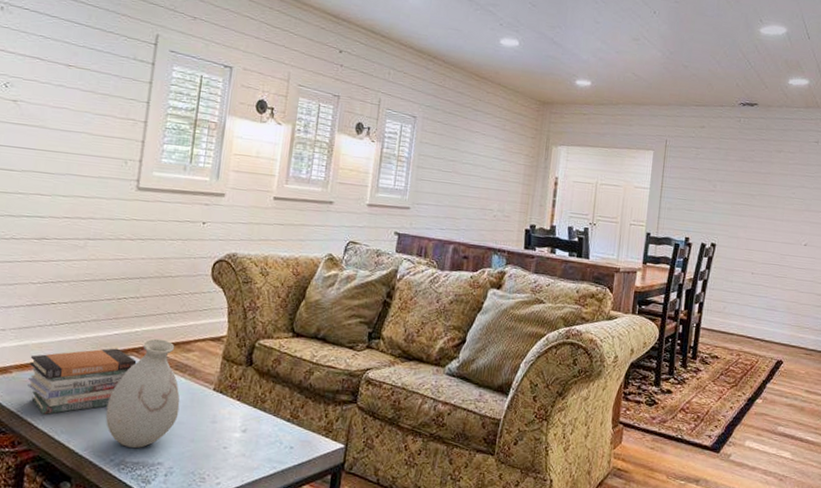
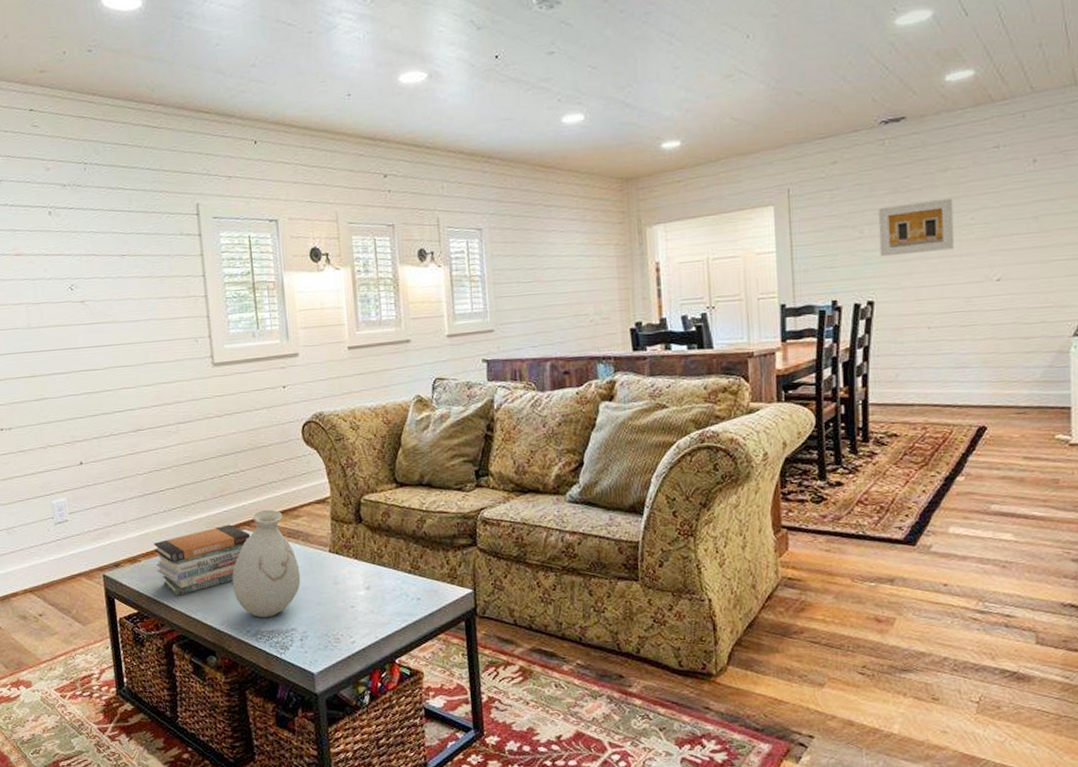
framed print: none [725,170,782,215] -> present [878,198,955,257]

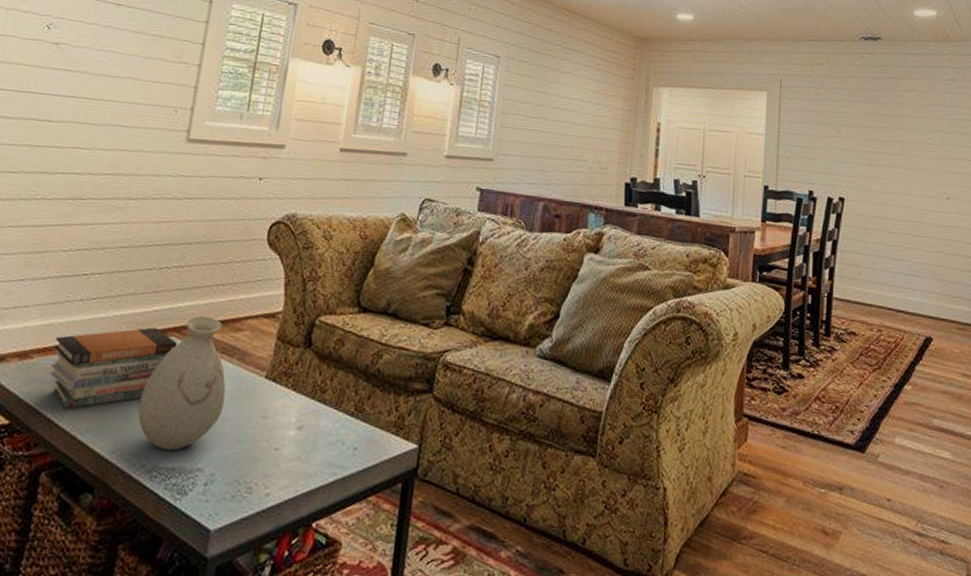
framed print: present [878,198,955,257] -> none [853,112,915,163]

